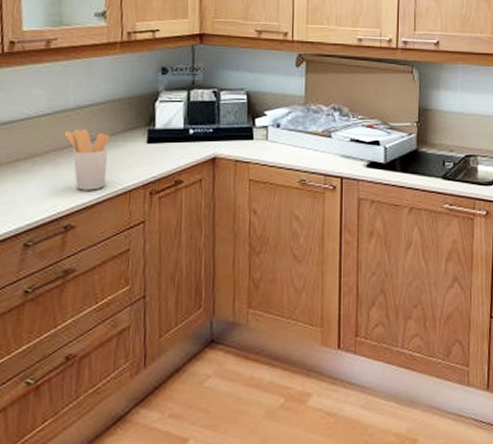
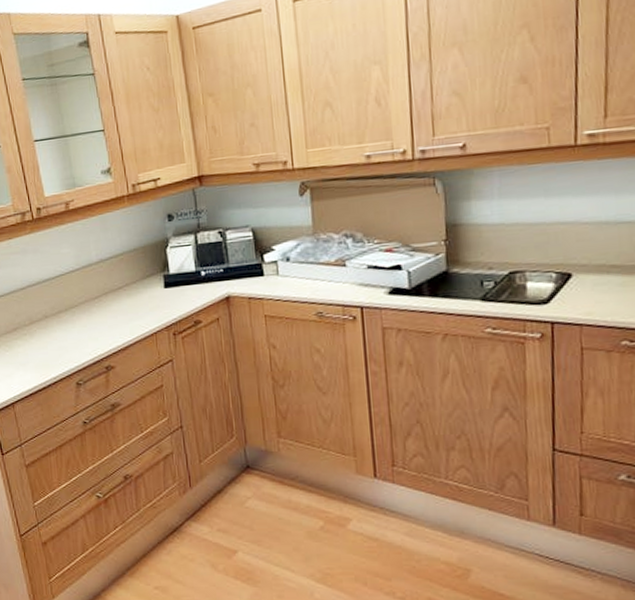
utensil holder: present [64,129,110,191] -> none [93,279,135,335]

